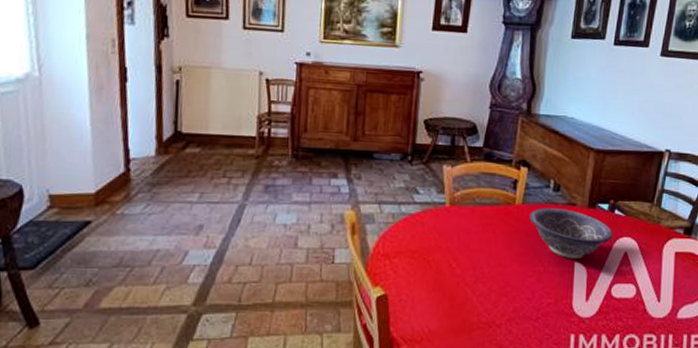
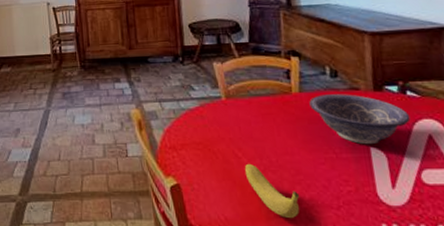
fruit: none [457,274,504,329] -> present [245,163,300,218]

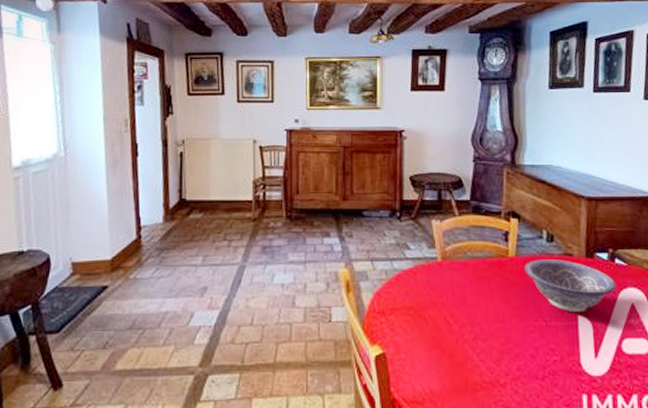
fruit: present [245,163,300,218] -> none [456,330,508,389]

